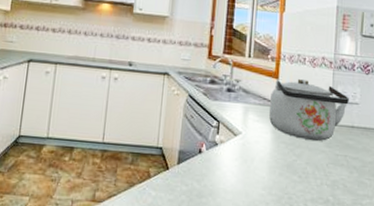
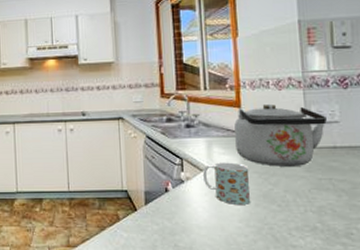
mug: none [236,129,278,173] -> present [203,162,251,204]

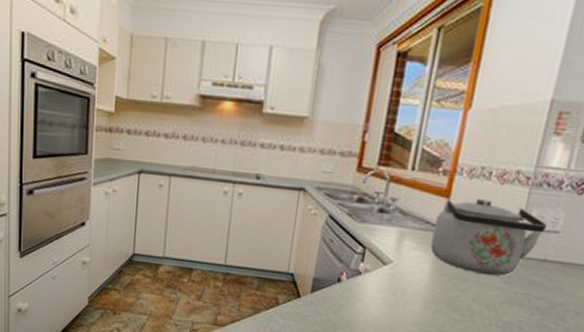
mug: present [203,162,251,204] -> none [384,257,440,309]

